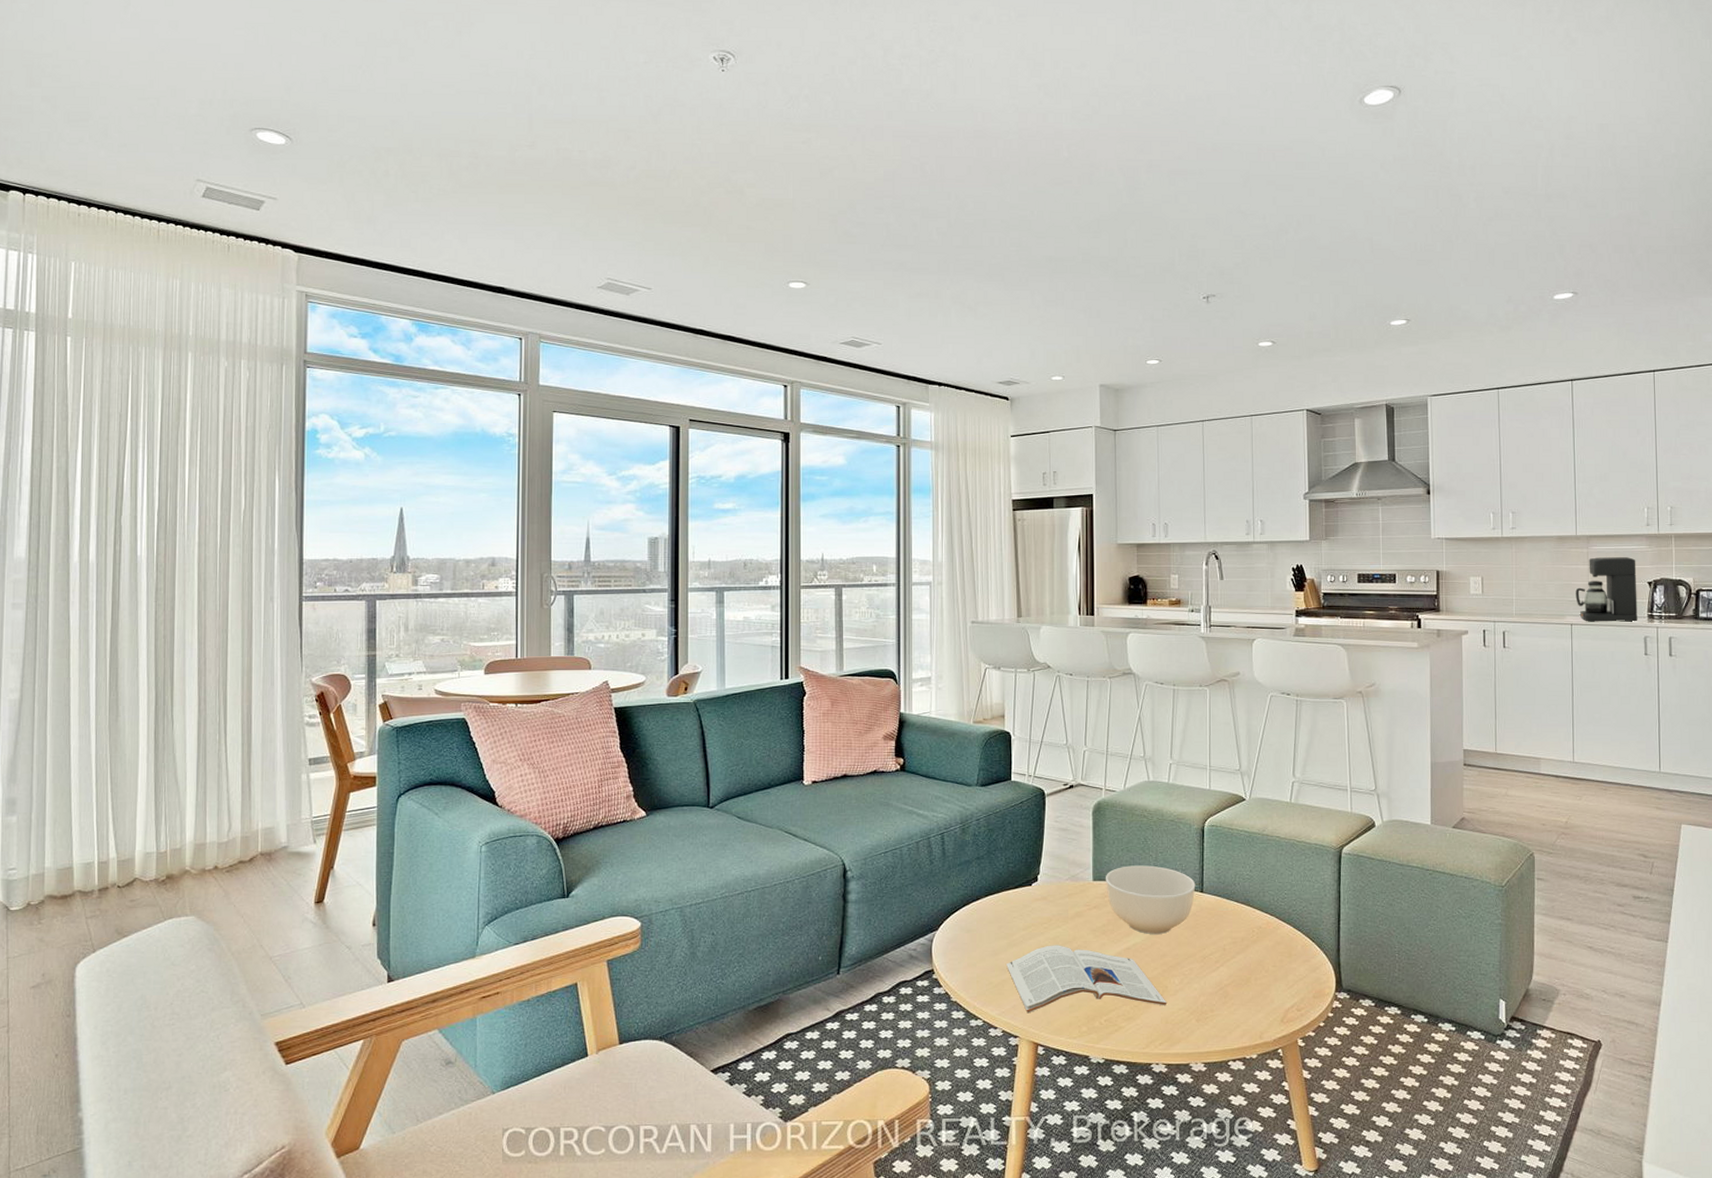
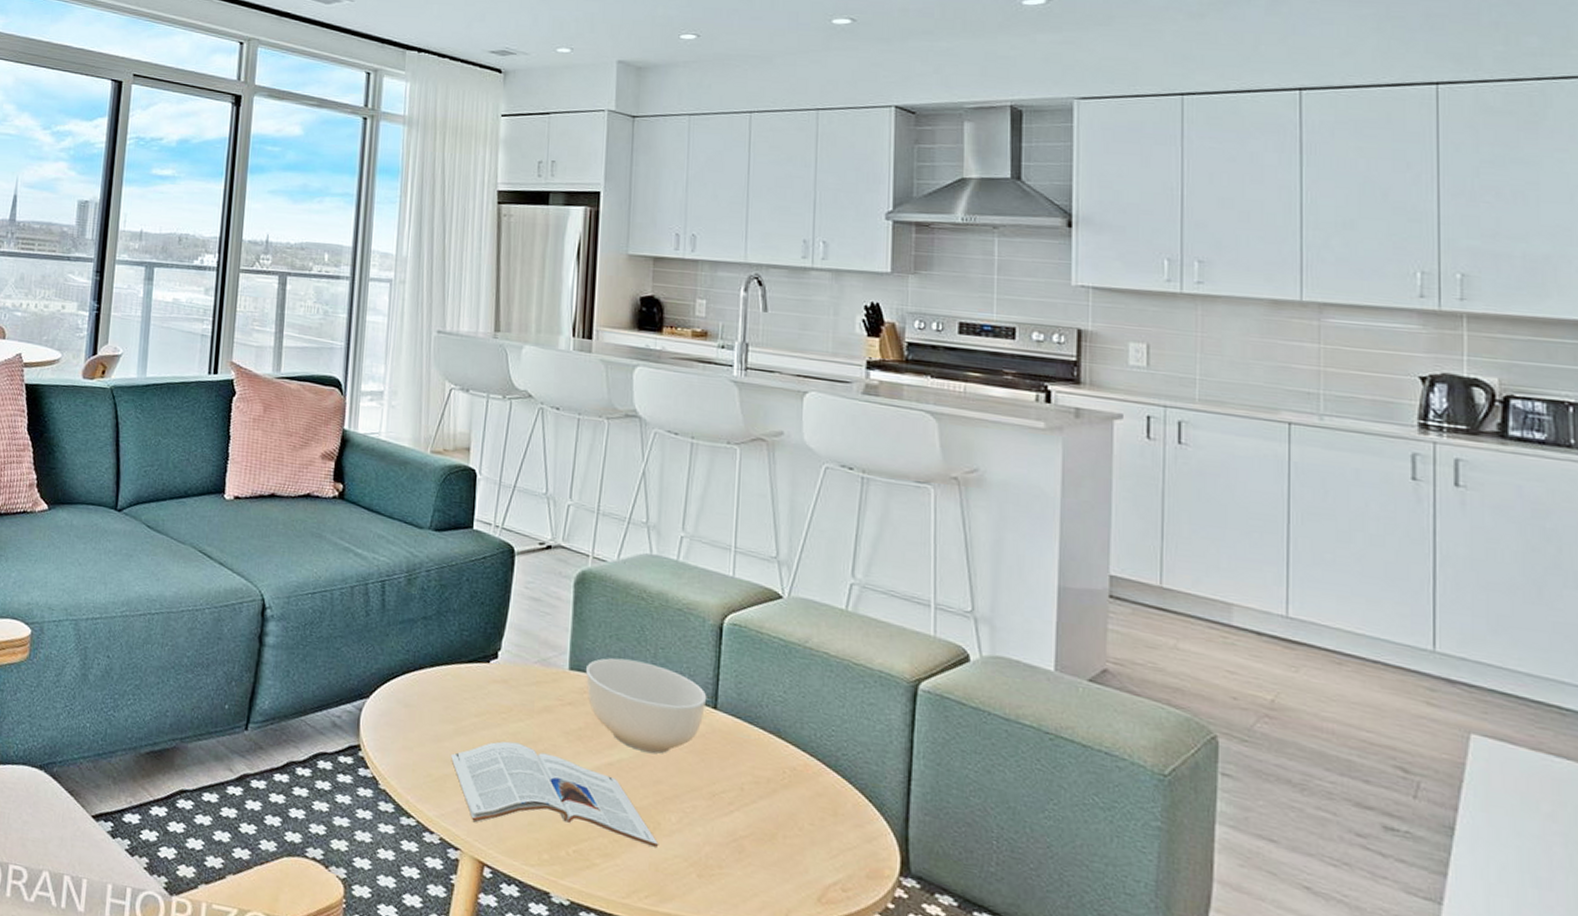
coffee maker: present [1575,557,1638,622] -> none [1297,334,1401,431]

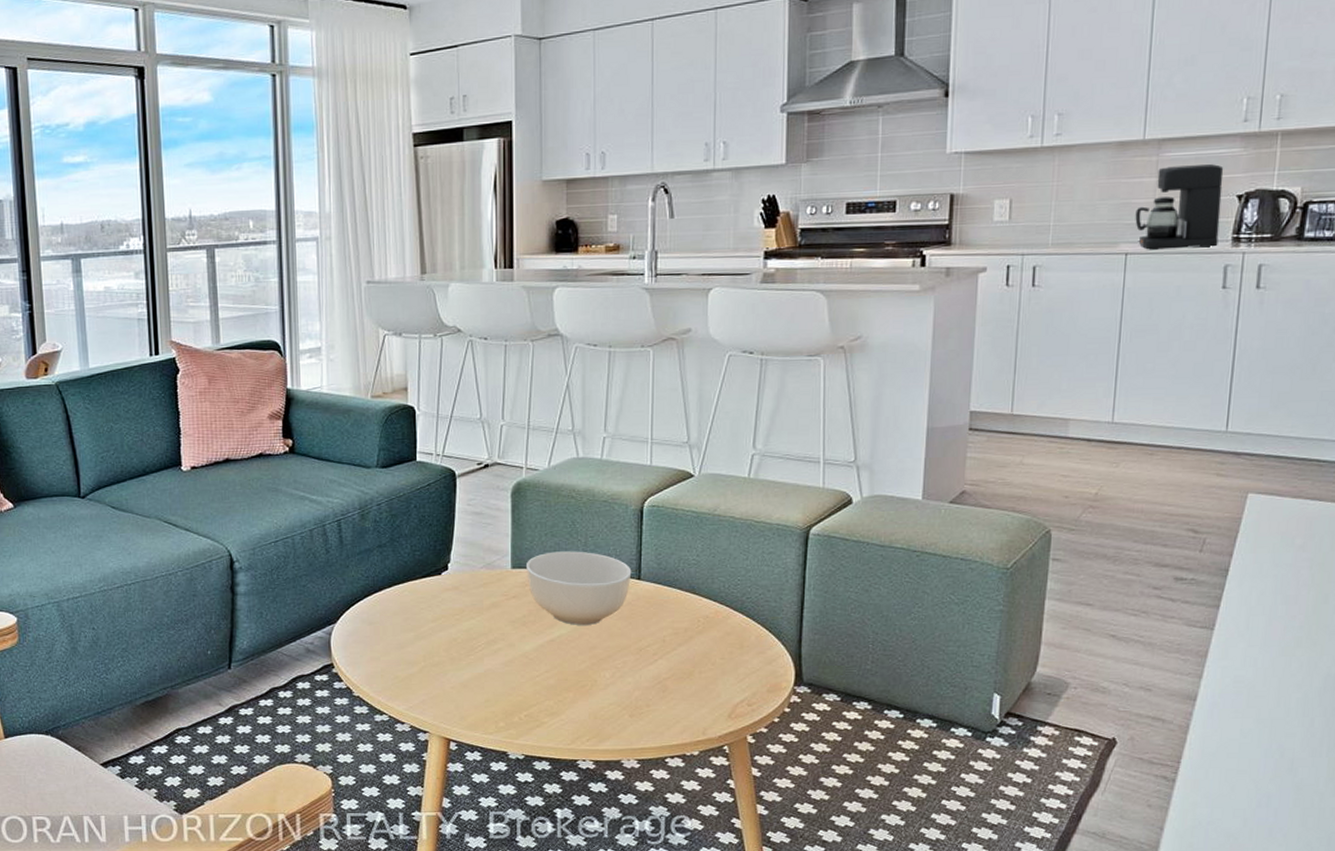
magazine: present [451,741,659,849] -> none [414,637,597,709]
coffee maker: none [1297,334,1401,431] -> present [1135,164,1224,250]

